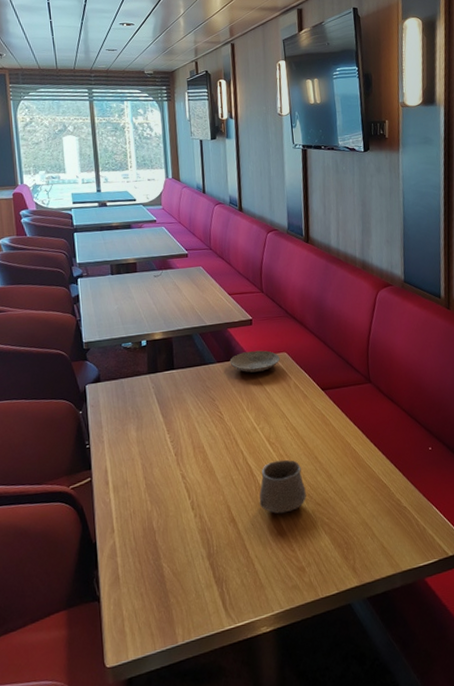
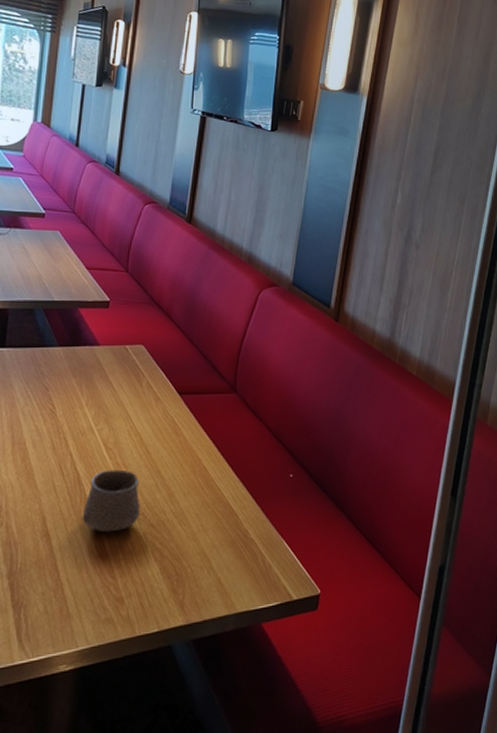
plate: present [229,350,280,373] -> none [74,338,135,363]

